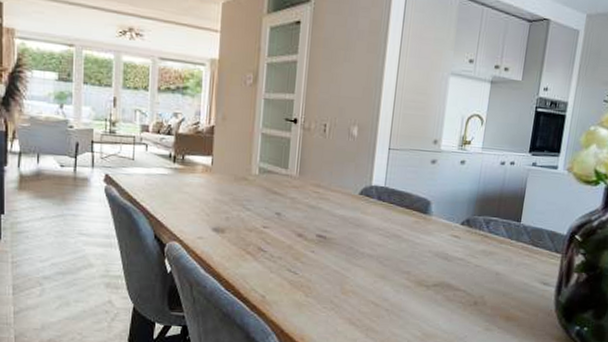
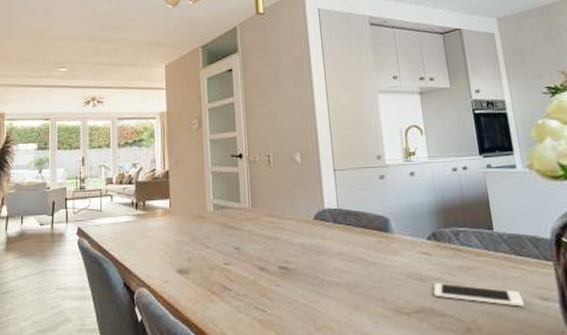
cell phone: none [453,263,528,289] -> present [433,283,525,307]

